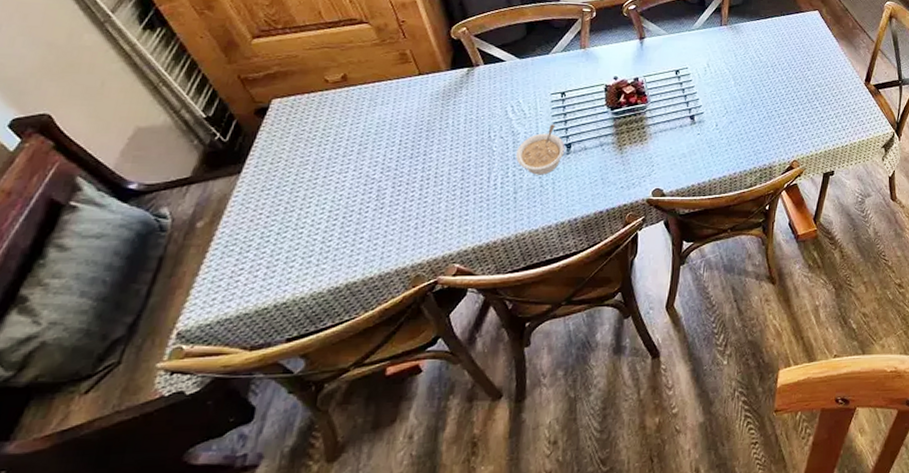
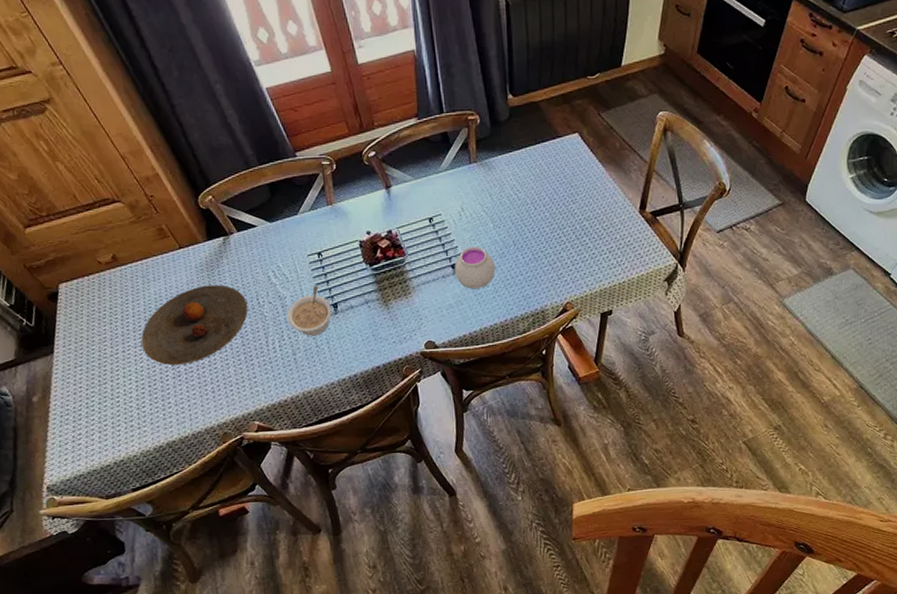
plate: none [348,114,478,196] -> present [141,285,248,366]
jar: none [692,100,732,140] -> present [454,246,496,289]

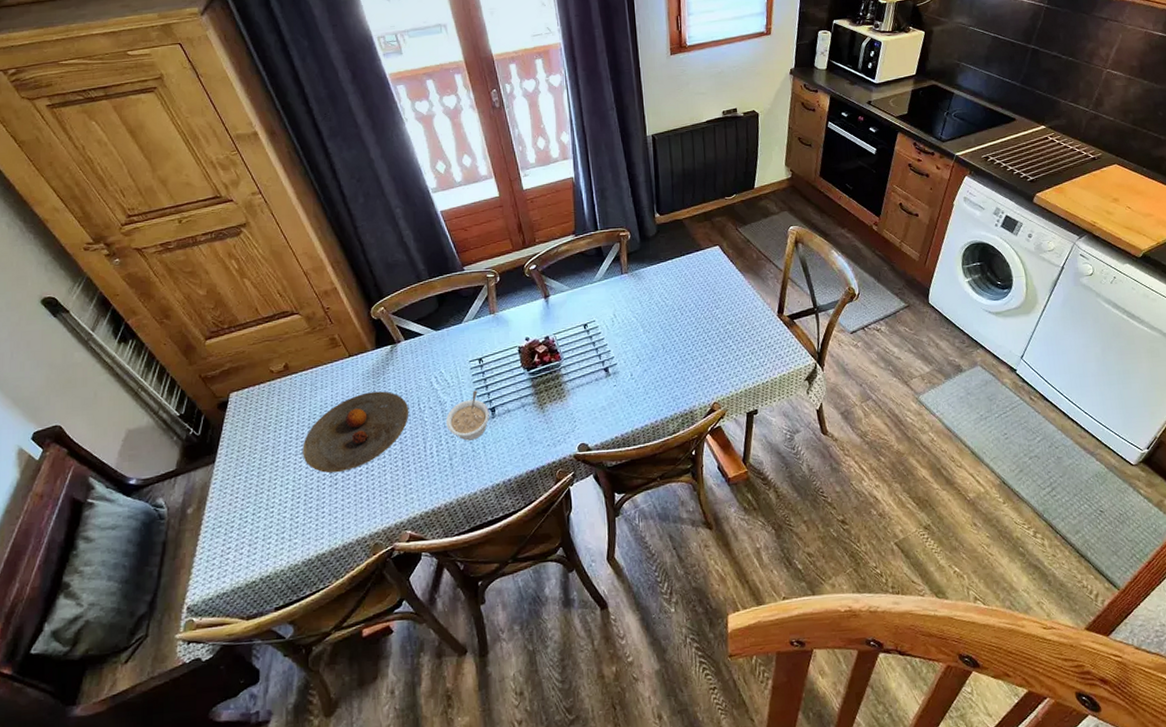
jar: present [454,246,496,289] -> none [607,350,646,391]

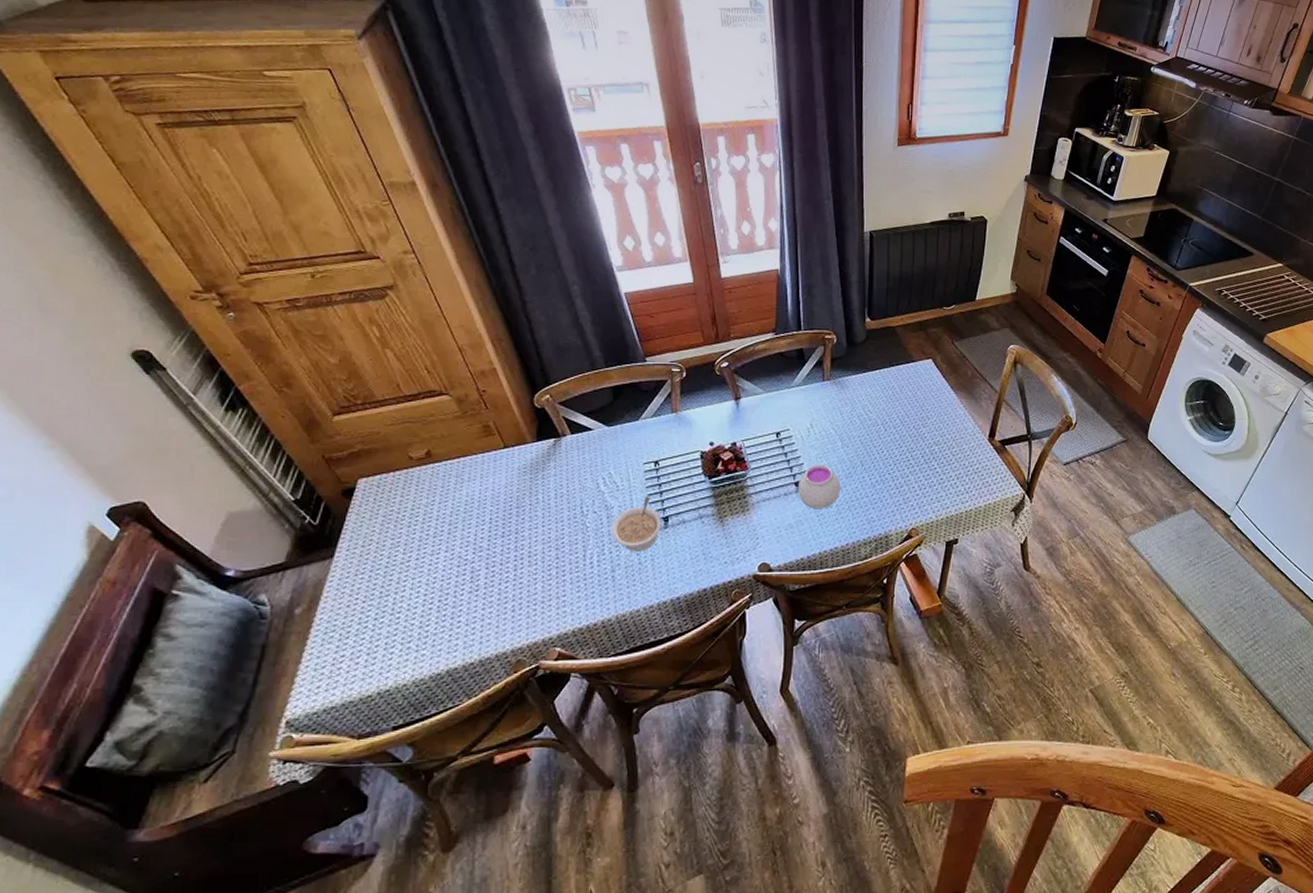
plate: present [303,391,409,473] -> none [440,489,570,578]
jar: none [607,350,646,391] -> present [797,465,841,508]

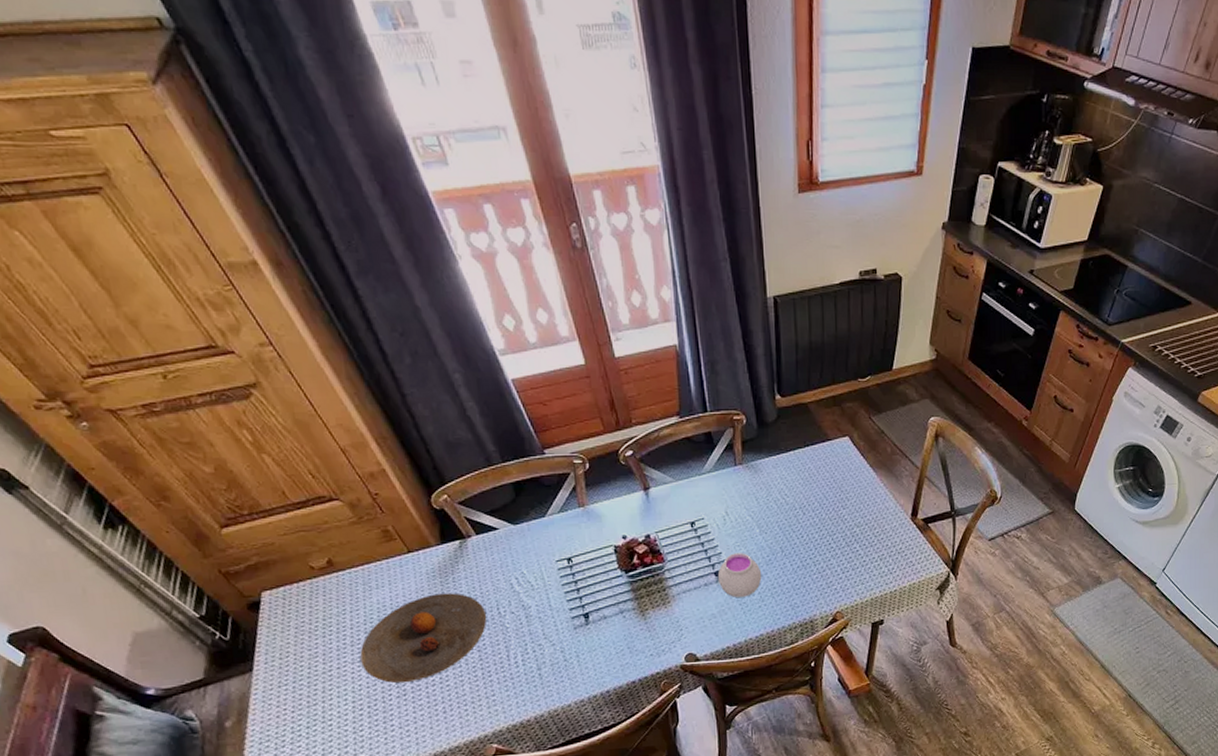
plate: none [440,489,570,578] -> present [360,593,487,683]
legume: present [611,496,663,552] -> none [531,594,584,649]

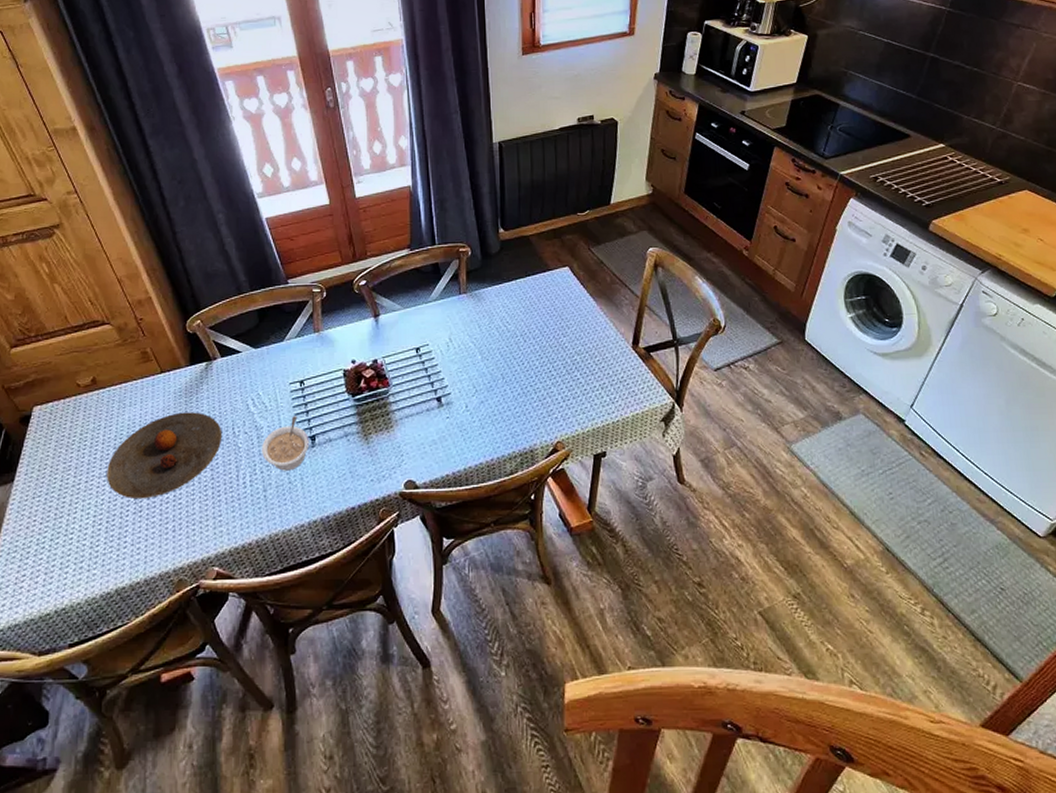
legume: none [531,594,584,649] -> present [262,416,310,471]
jar: present [717,553,762,597] -> none [439,379,483,424]

